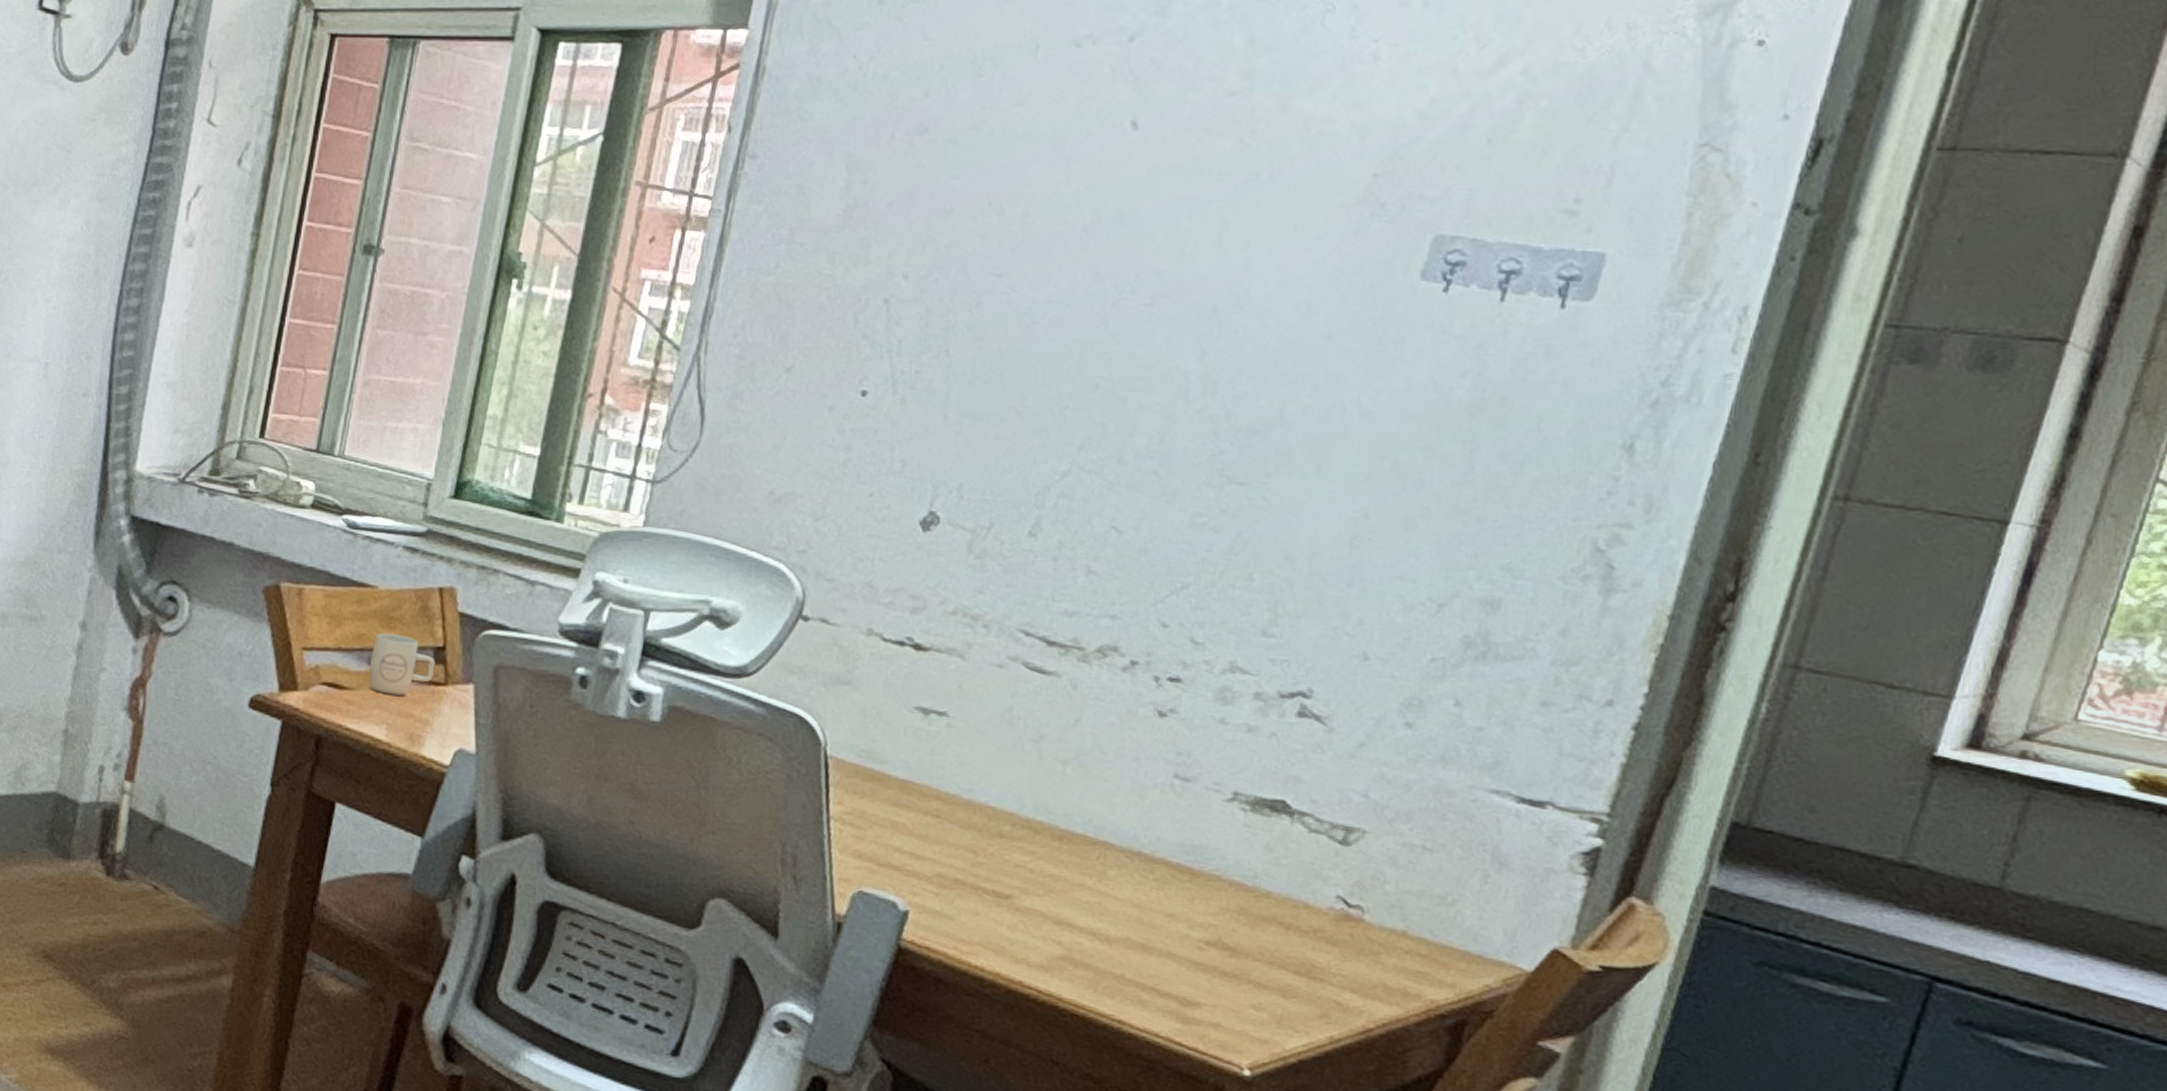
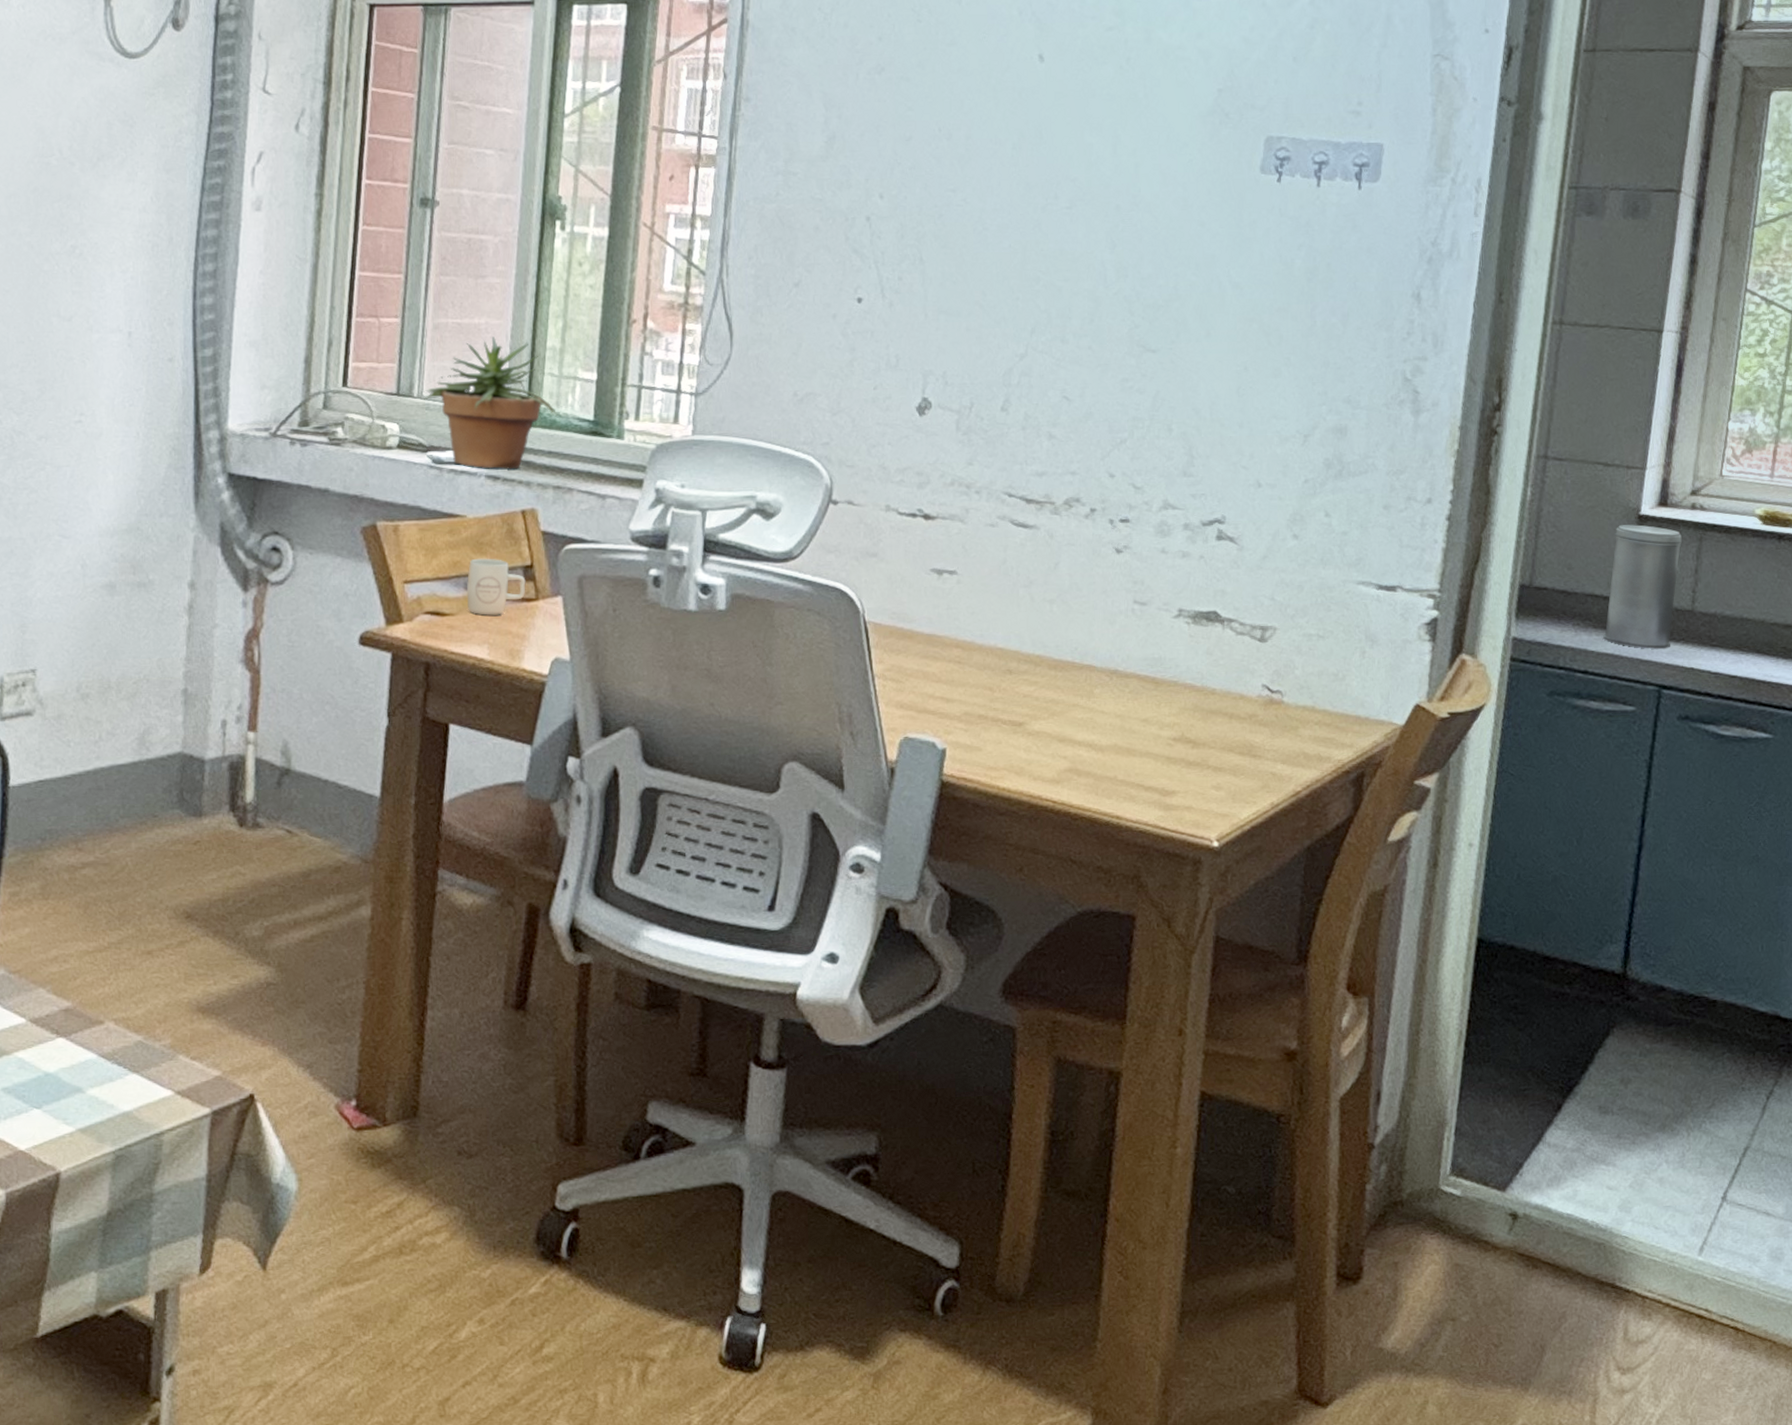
potted plant: none [345,399,492,543] -> present [424,337,559,470]
canister: none [1851,765,1998,932] -> present [1603,525,1682,649]

